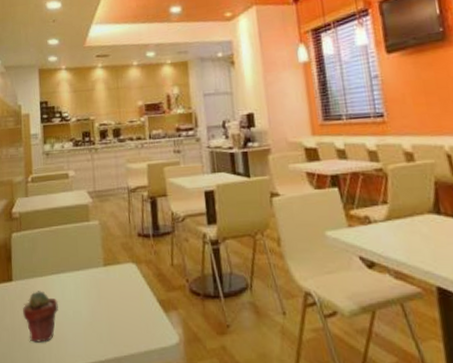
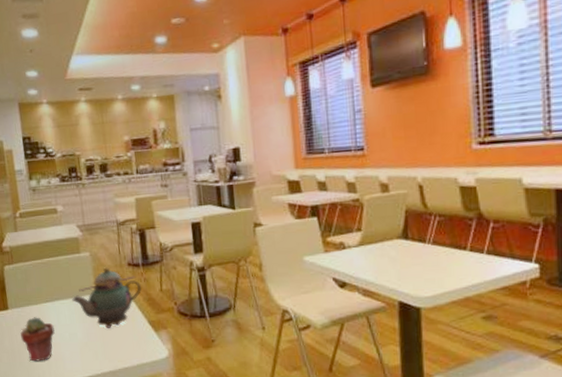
teapot: none [78,237,151,307] -> present [72,267,142,328]

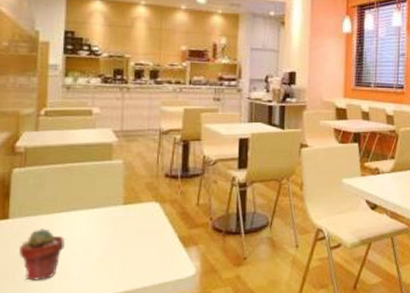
teapot: present [72,267,142,328] -> none [93,177,176,243]

